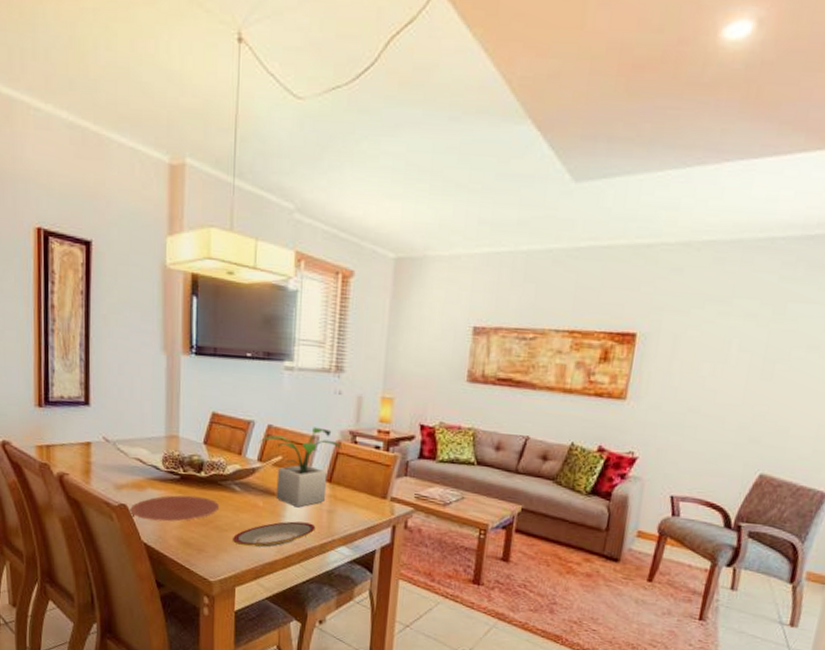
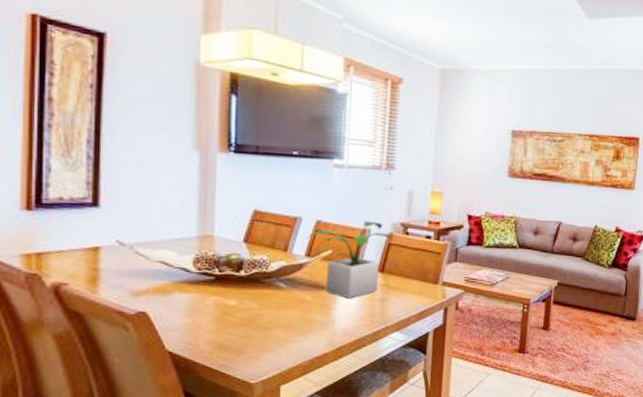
plate: present [130,495,220,522] -> none [151,296,263,326]
plate: present [233,521,316,548] -> none [278,313,368,342]

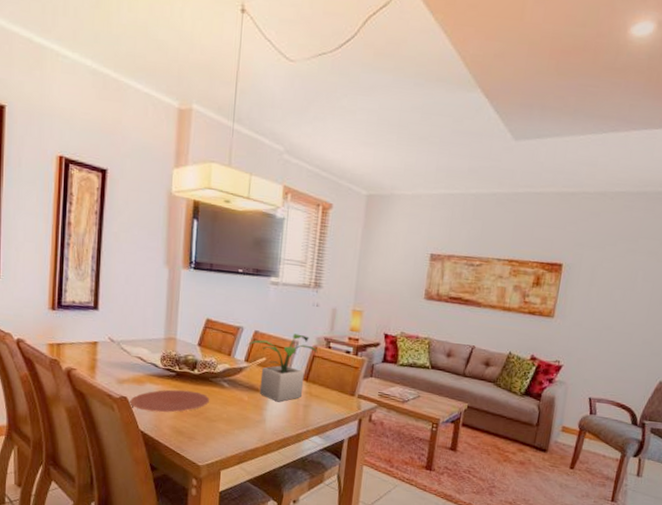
plate: none [151,296,263,326] -> present [130,389,210,413]

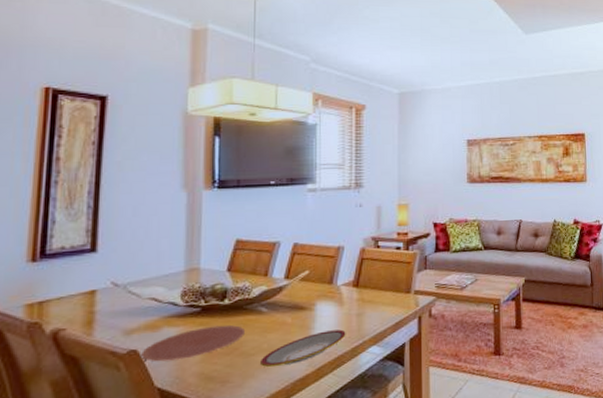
plate: none [220,414,293,436] -> present [261,329,346,367]
potted plant: present [245,333,317,402] -> none [284,238,365,317]

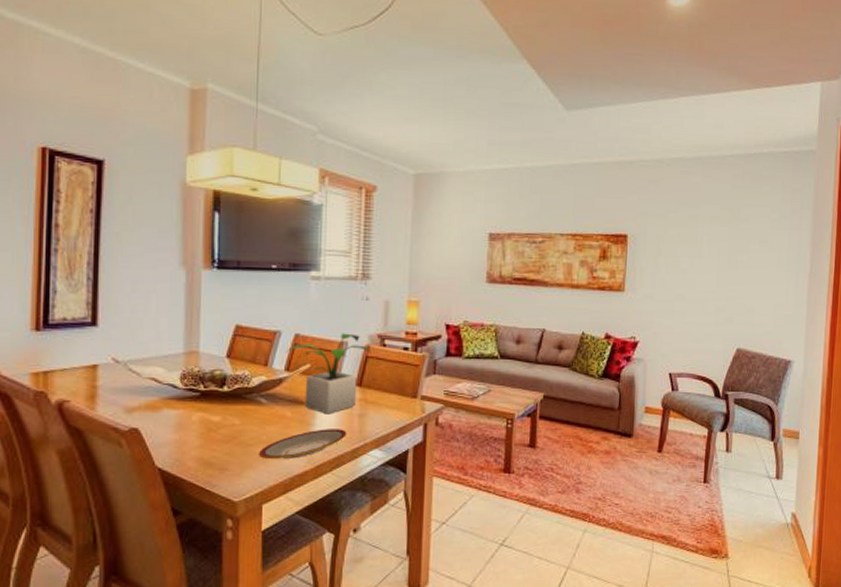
plate: present [141,324,246,362] -> none [142,412,245,443]
potted plant: none [284,238,365,317] -> present [285,333,370,414]

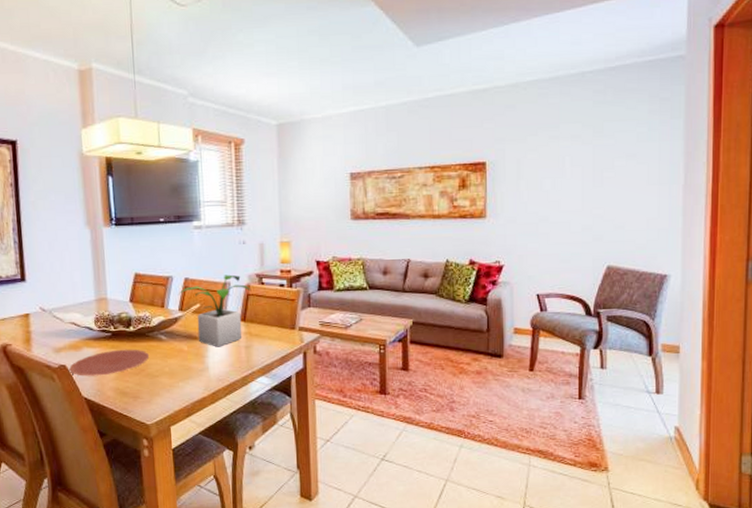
plate: none [142,412,245,443] -> present [69,349,150,377]
plate: present [259,429,347,459] -> none [164,359,236,388]

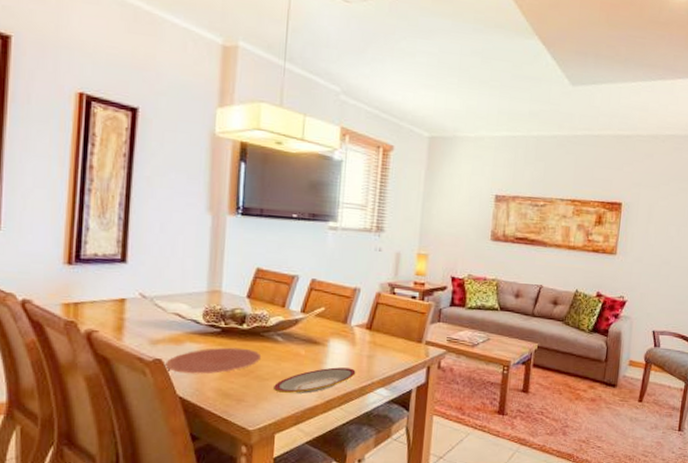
plate: none [164,359,236,388] -> present [274,367,356,394]
potted plant: present [177,274,250,347] -> none [301,280,381,354]

